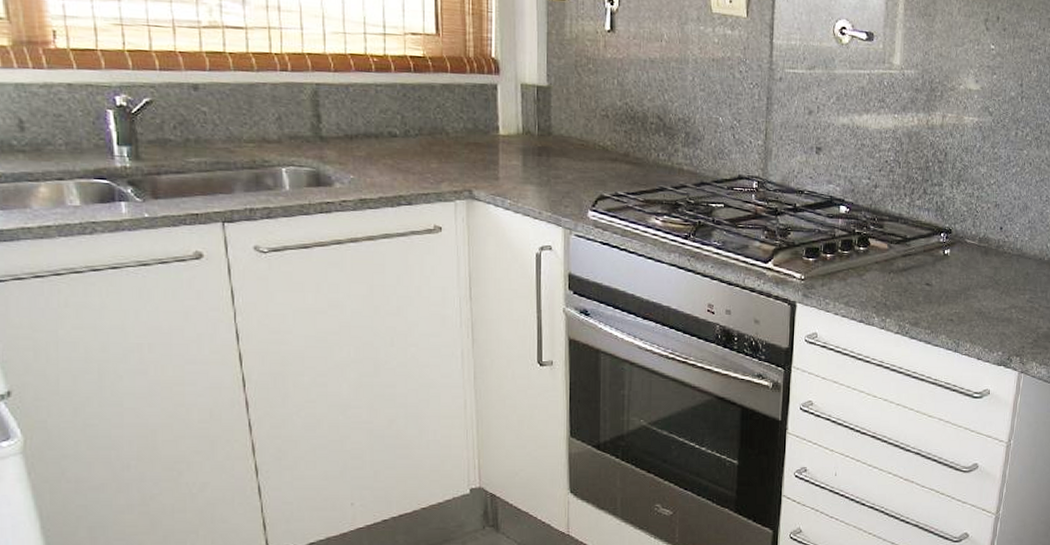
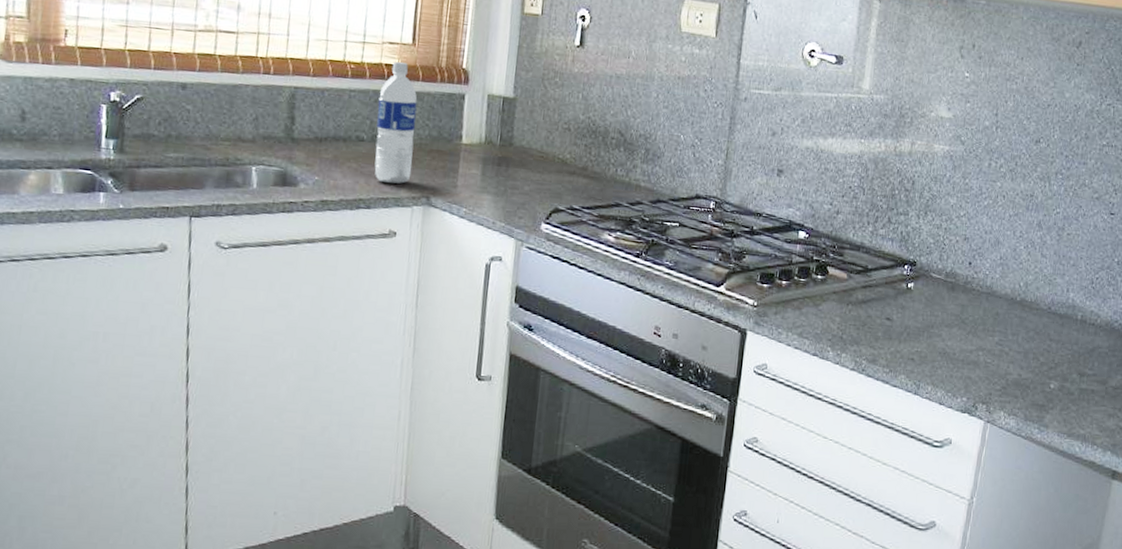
water bottle: none [407,53,451,179] -> present [374,61,417,184]

